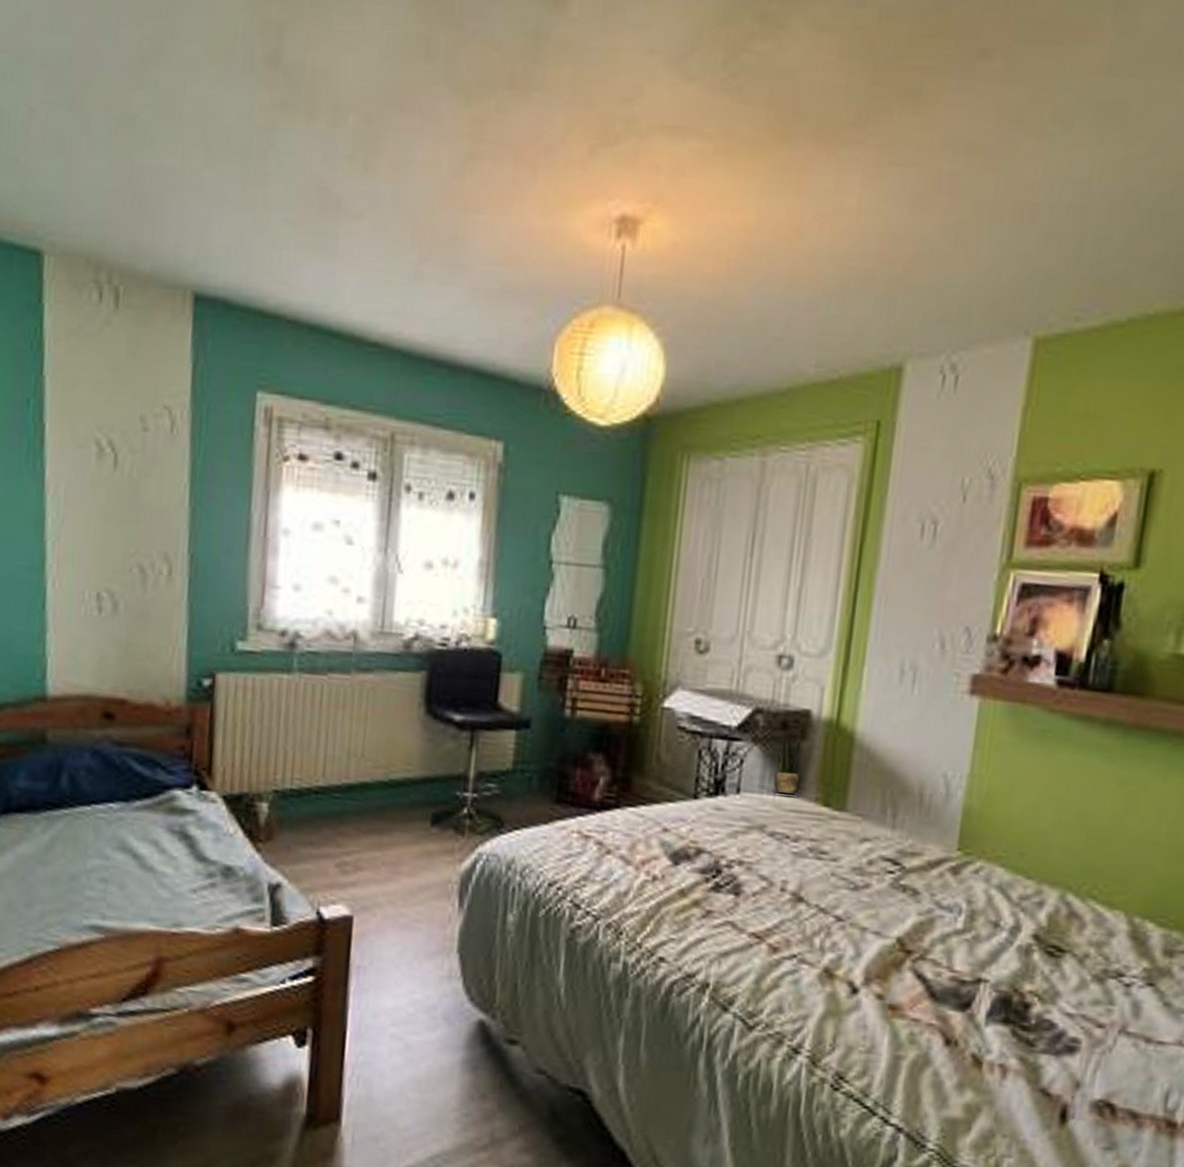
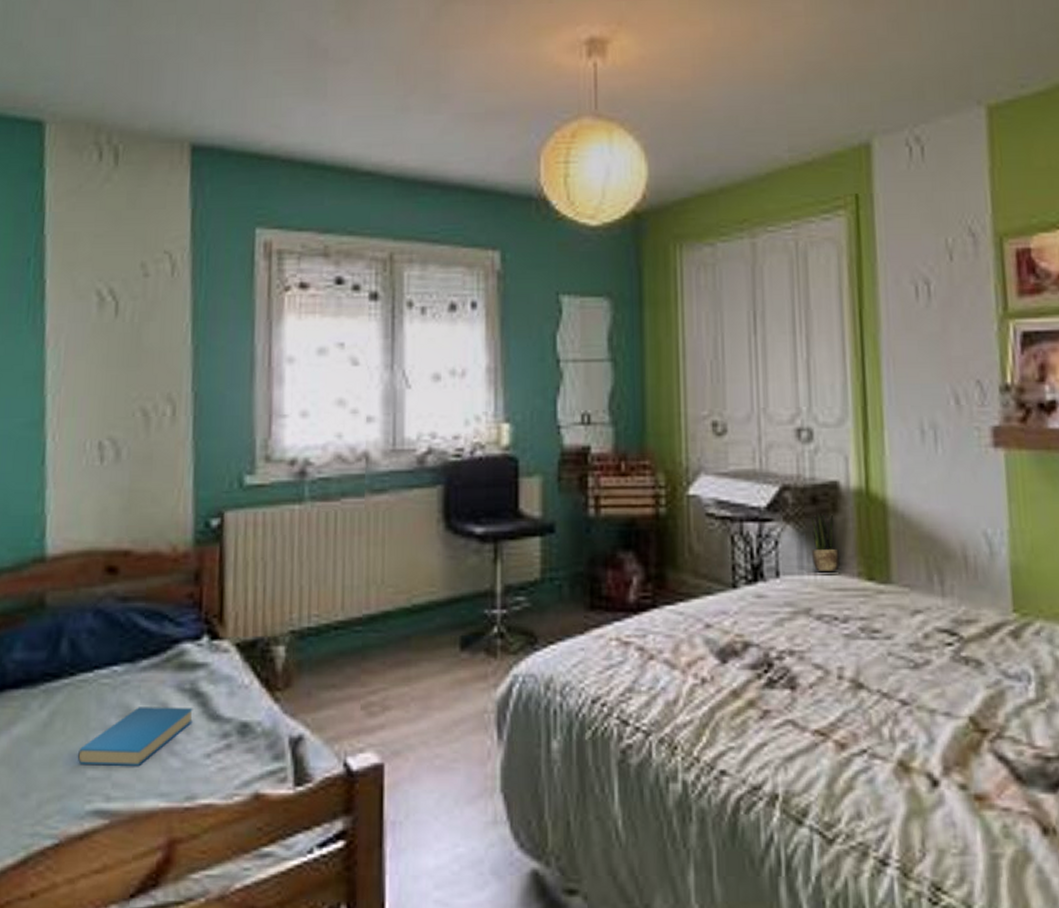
book: none [76,841,182,892] -> present [77,707,193,766]

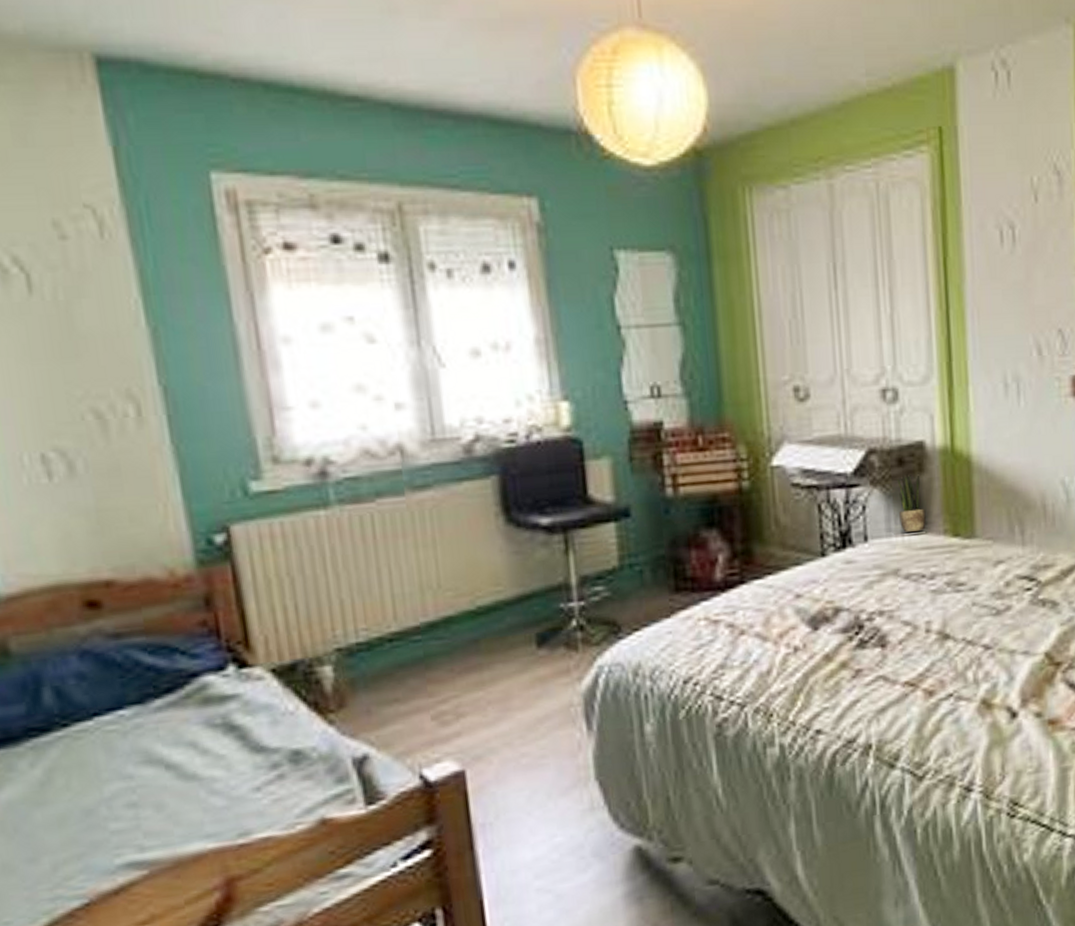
book: present [77,707,193,766] -> none [91,743,232,819]

